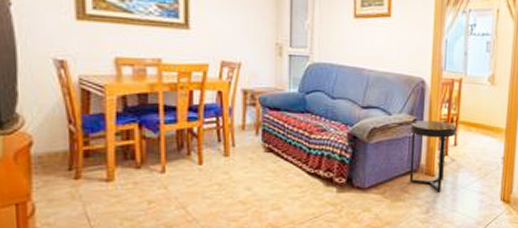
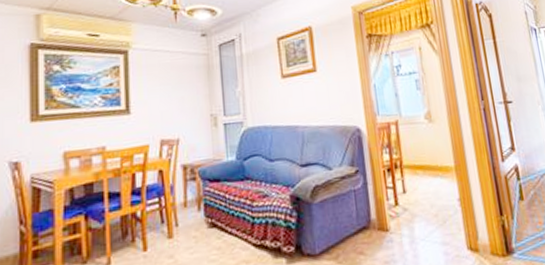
side table: present [409,120,457,192] -> none [353,168,404,249]

